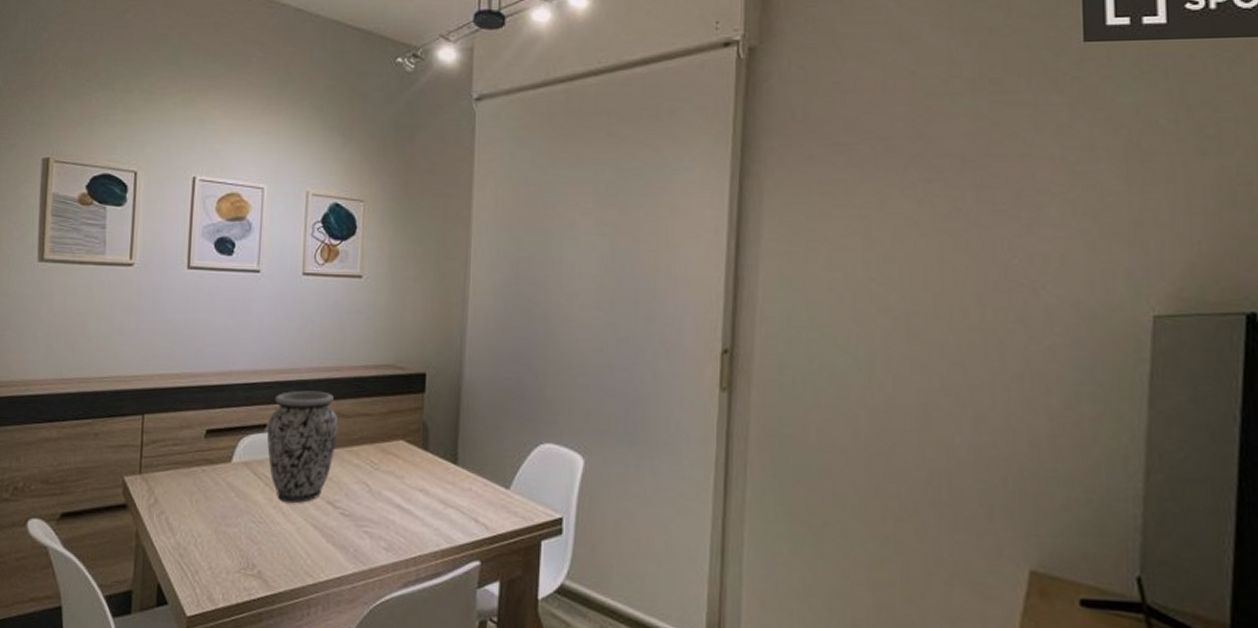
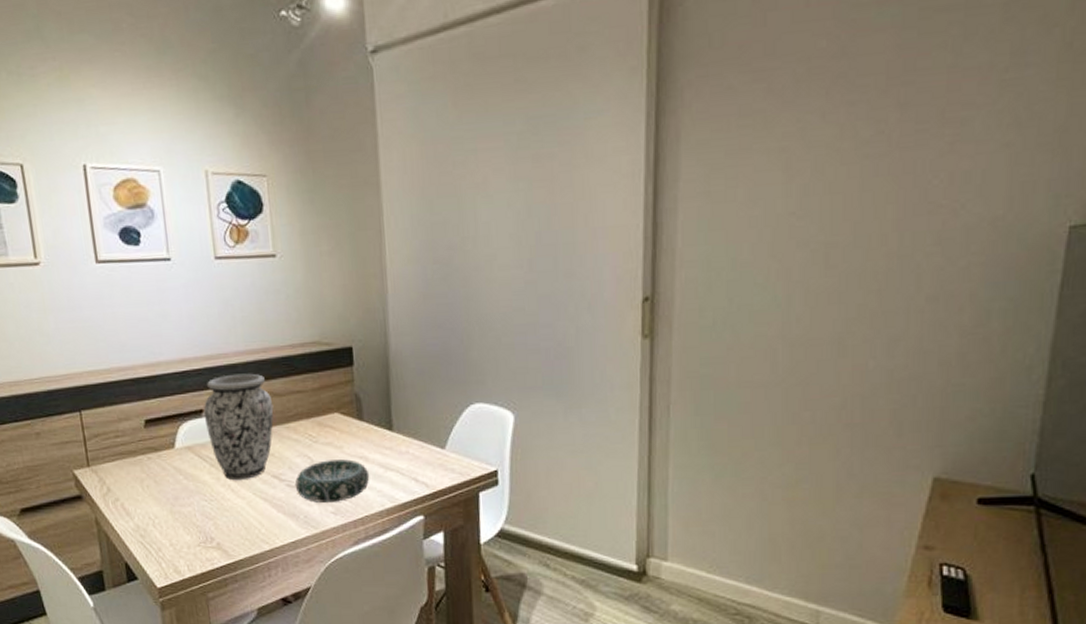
decorative bowl: none [349,490,428,537] -> present [295,459,370,503]

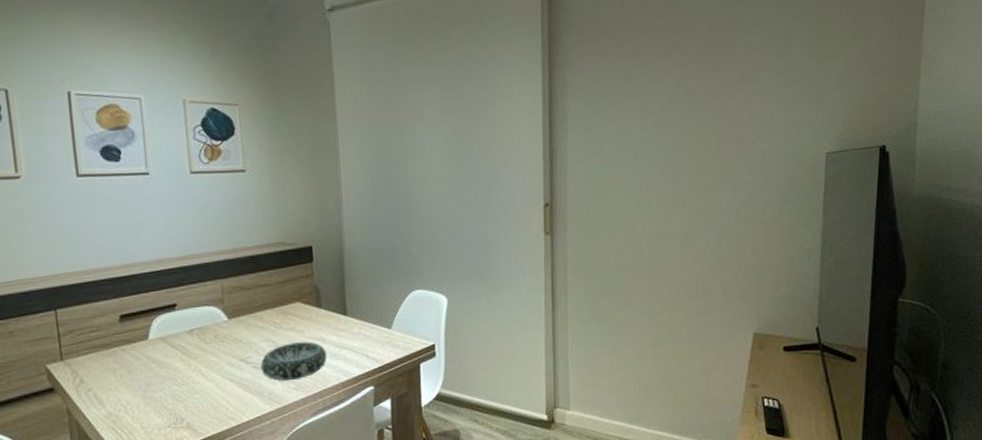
vase: present [203,373,274,481] -> none [176,270,242,366]

